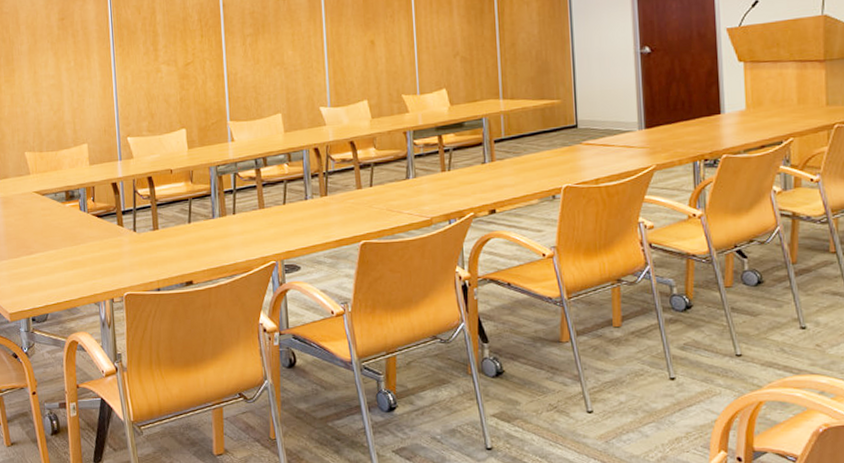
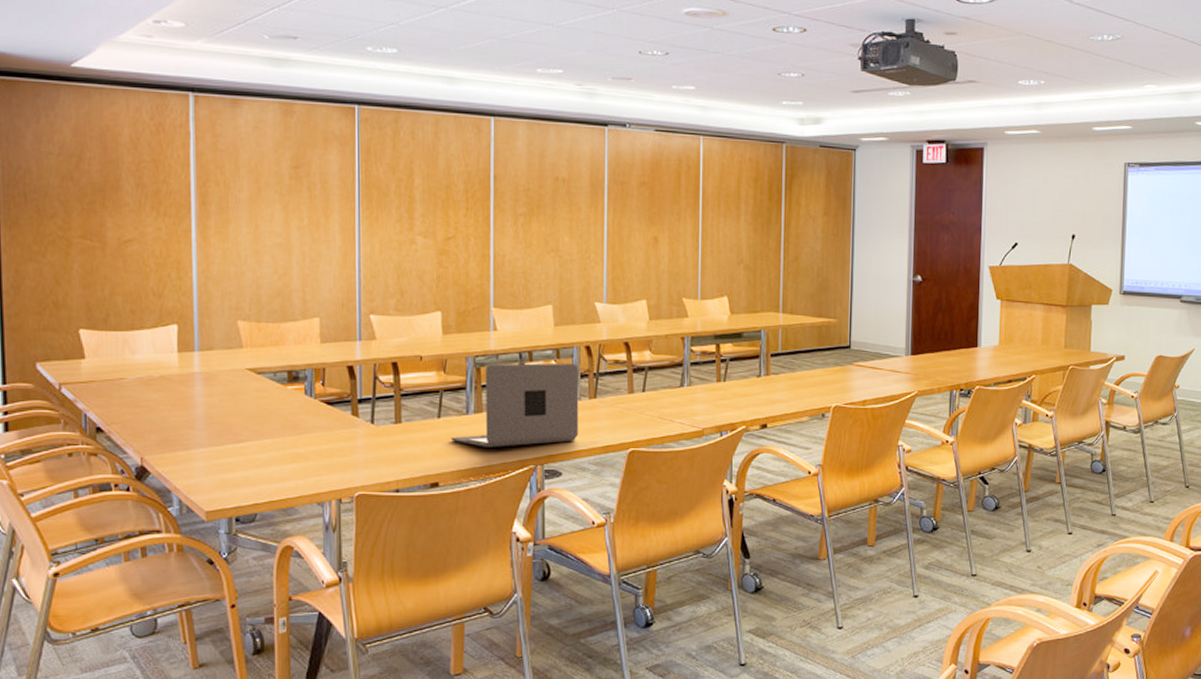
laptop: none [200,164,313,247] -> present [450,363,579,447]

